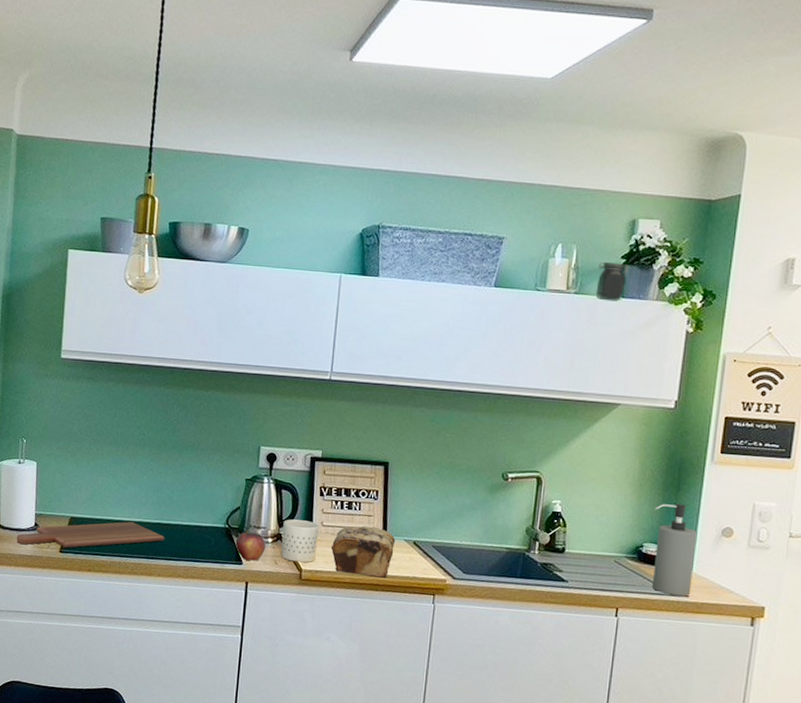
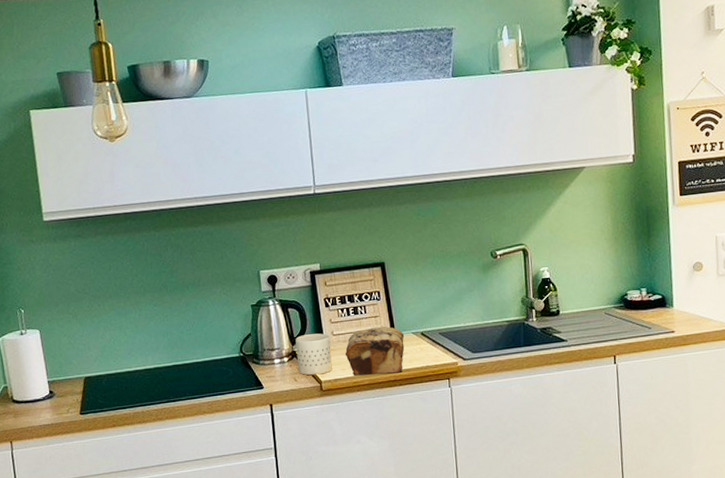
cutting board: present [17,521,165,549] -> none [33,369,184,415]
fruit: present [235,531,266,561] -> none [252,355,283,384]
jar: present [595,261,629,301] -> none [543,35,571,73]
soap dispenser: present [652,504,698,597] -> none [632,249,676,334]

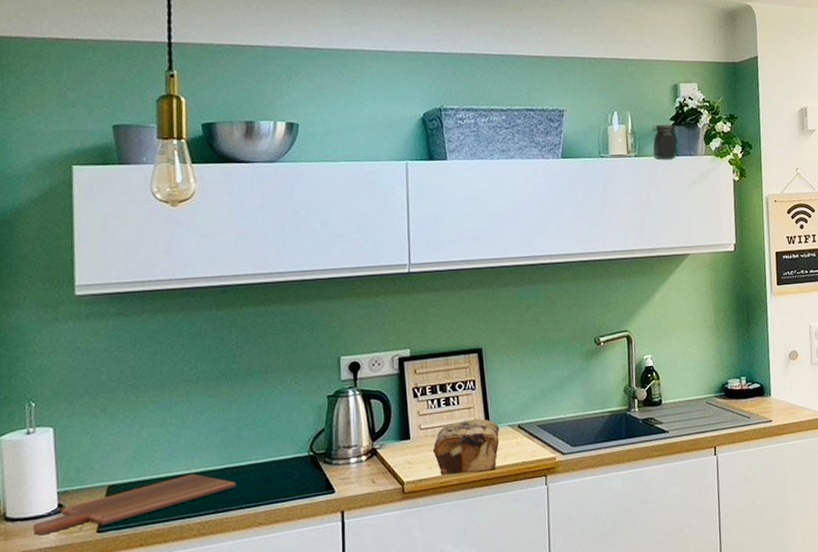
cutting board: none [33,369,184,415] -> present [33,474,237,536]
mug: present [295,333,332,376] -> none [377,427,418,476]
jar: none [543,35,571,73] -> present [652,124,678,161]

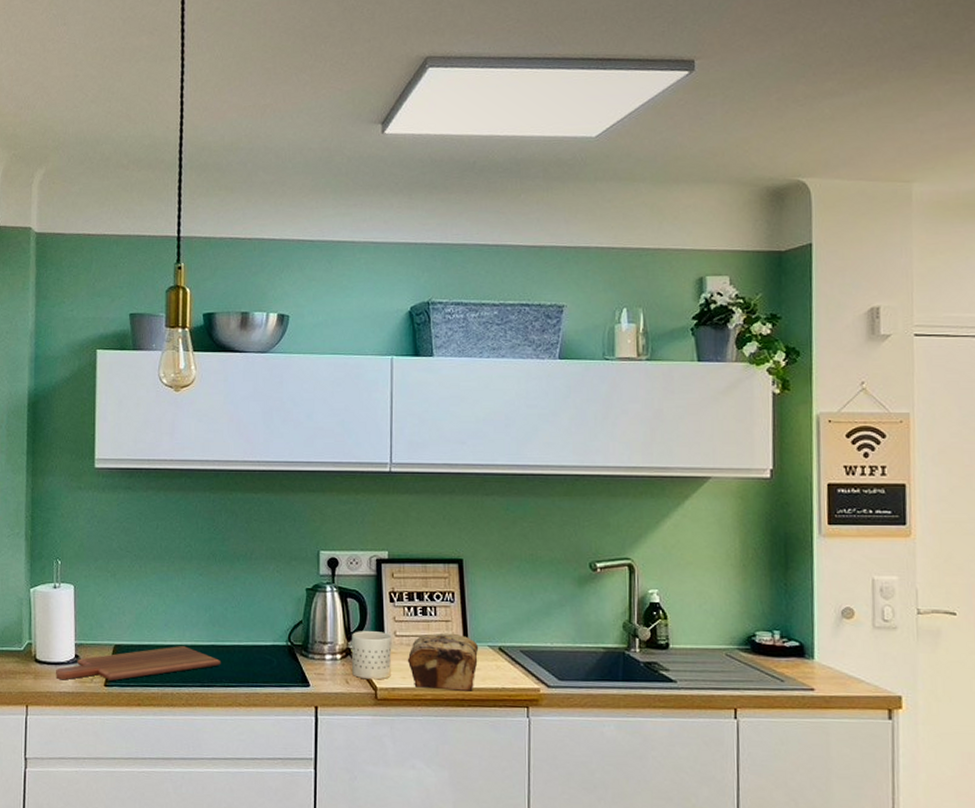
mug: none [377,427,418,476] -> present [352,631,392,680]
jar: present [652,124,678,161] -> none [669,323,702,366]

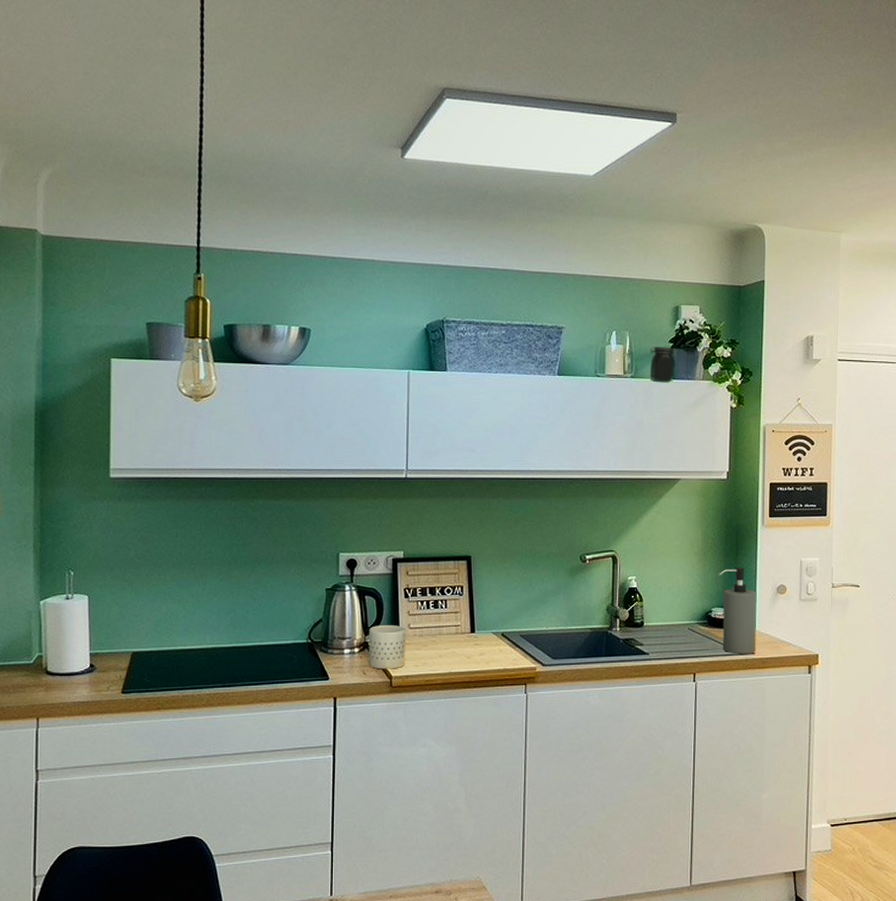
cutting board: present [56,646,221,682] -> none [69,649,243,690]
bread loaf: present [407,632,479,691] -> none [420,623,484,675]
jar: none [669,323,702,366] -> present [649,346,677,383]
soap dispenser: none [764,584,816,690] -> present [719,568,757,654]

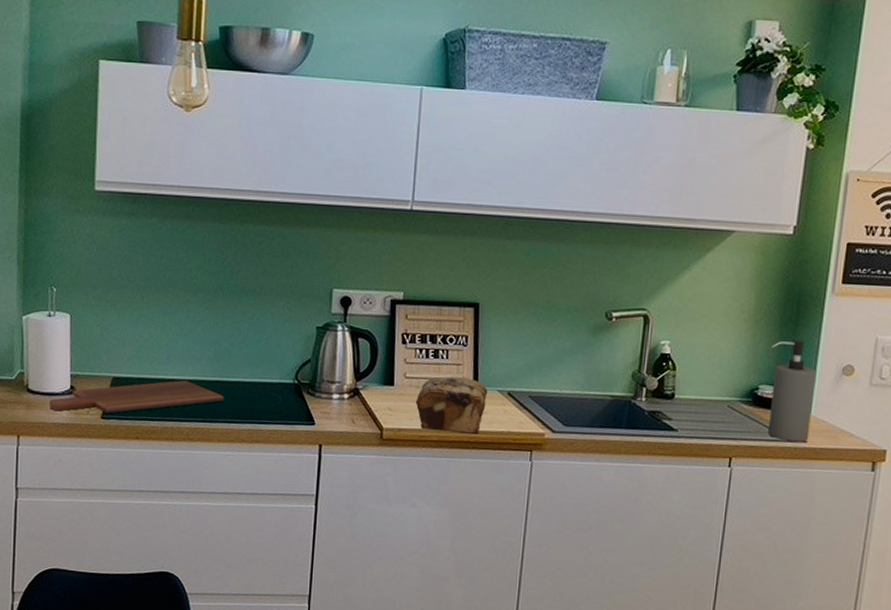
cutting board: none [69,649,243,690] -> present [50,380,225,414]
mug: present [369,625,406,670] -> none [359,371,402,421]
bread loaf: none [420,623,484,675] -> present [415,376,488,434]
jar: present [649,346,677,383] -> none [708,69,745,115]

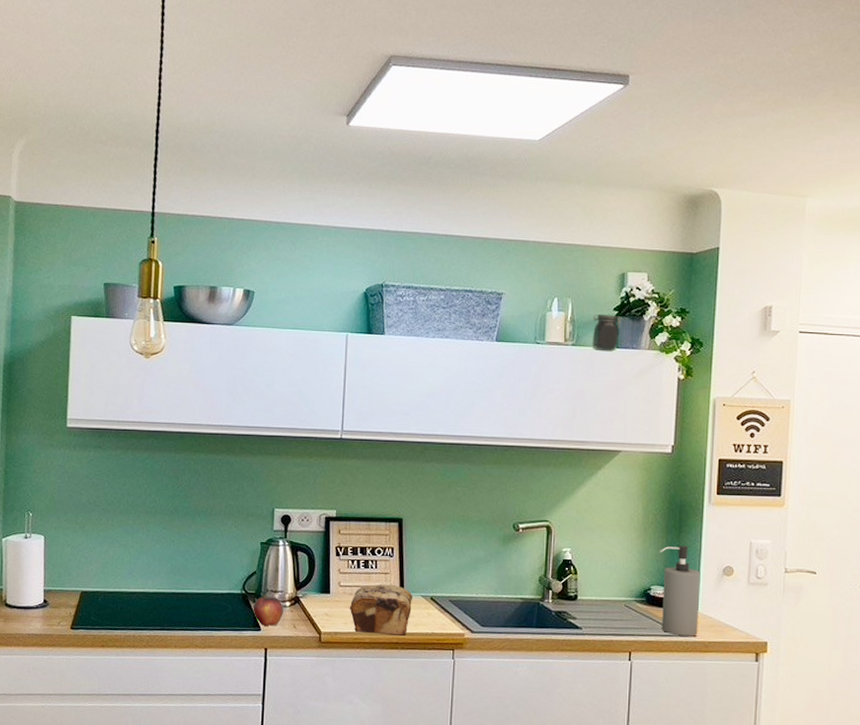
cutting board: present [50,380,225,414] -> none [25,593,181,625]
fruit: none [306,386,341,421] -> present [253,596,283,627]
jar: none [708,69,745,115] -> present [592,313,621,352]

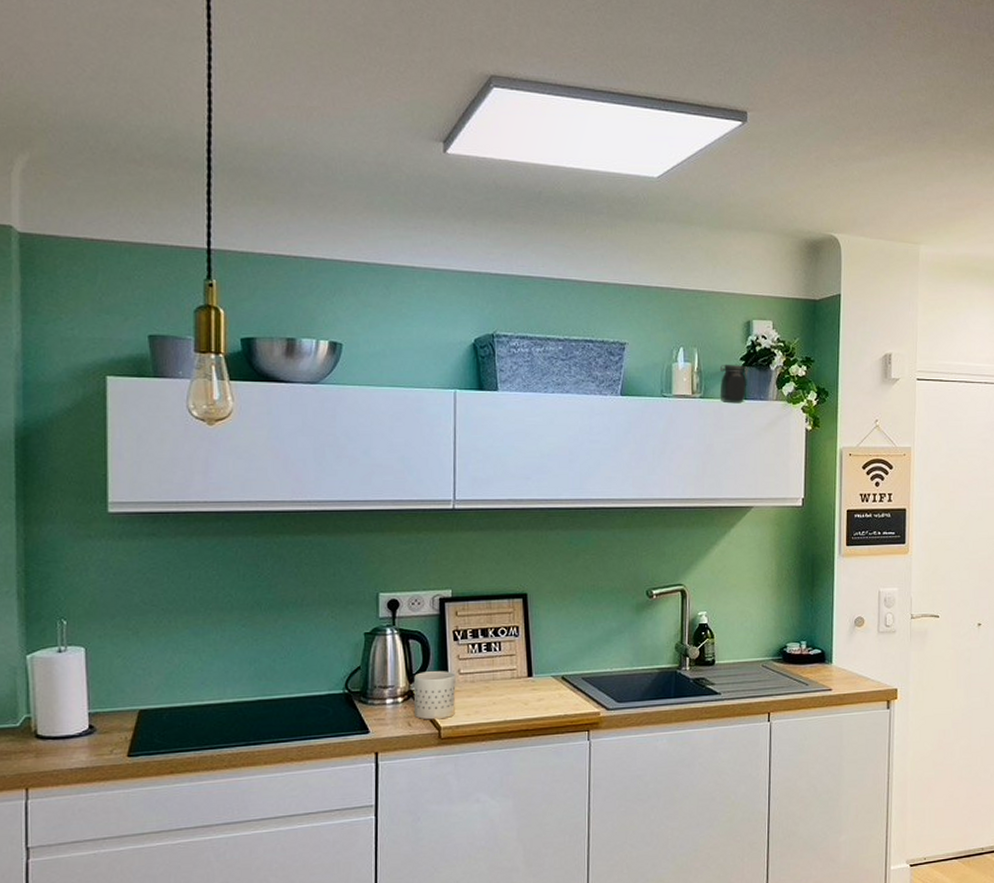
fruit: present [253,596,283,627] -> none [358,693,395,728]
mug: none [300,581,336,625] -> present [414,671,456,720]
bread loaf: present [349,583,413,636] -> none [471,666,543,723]
soap dispenser: present [660,546,701,637] -> none [794,600,834,692]

